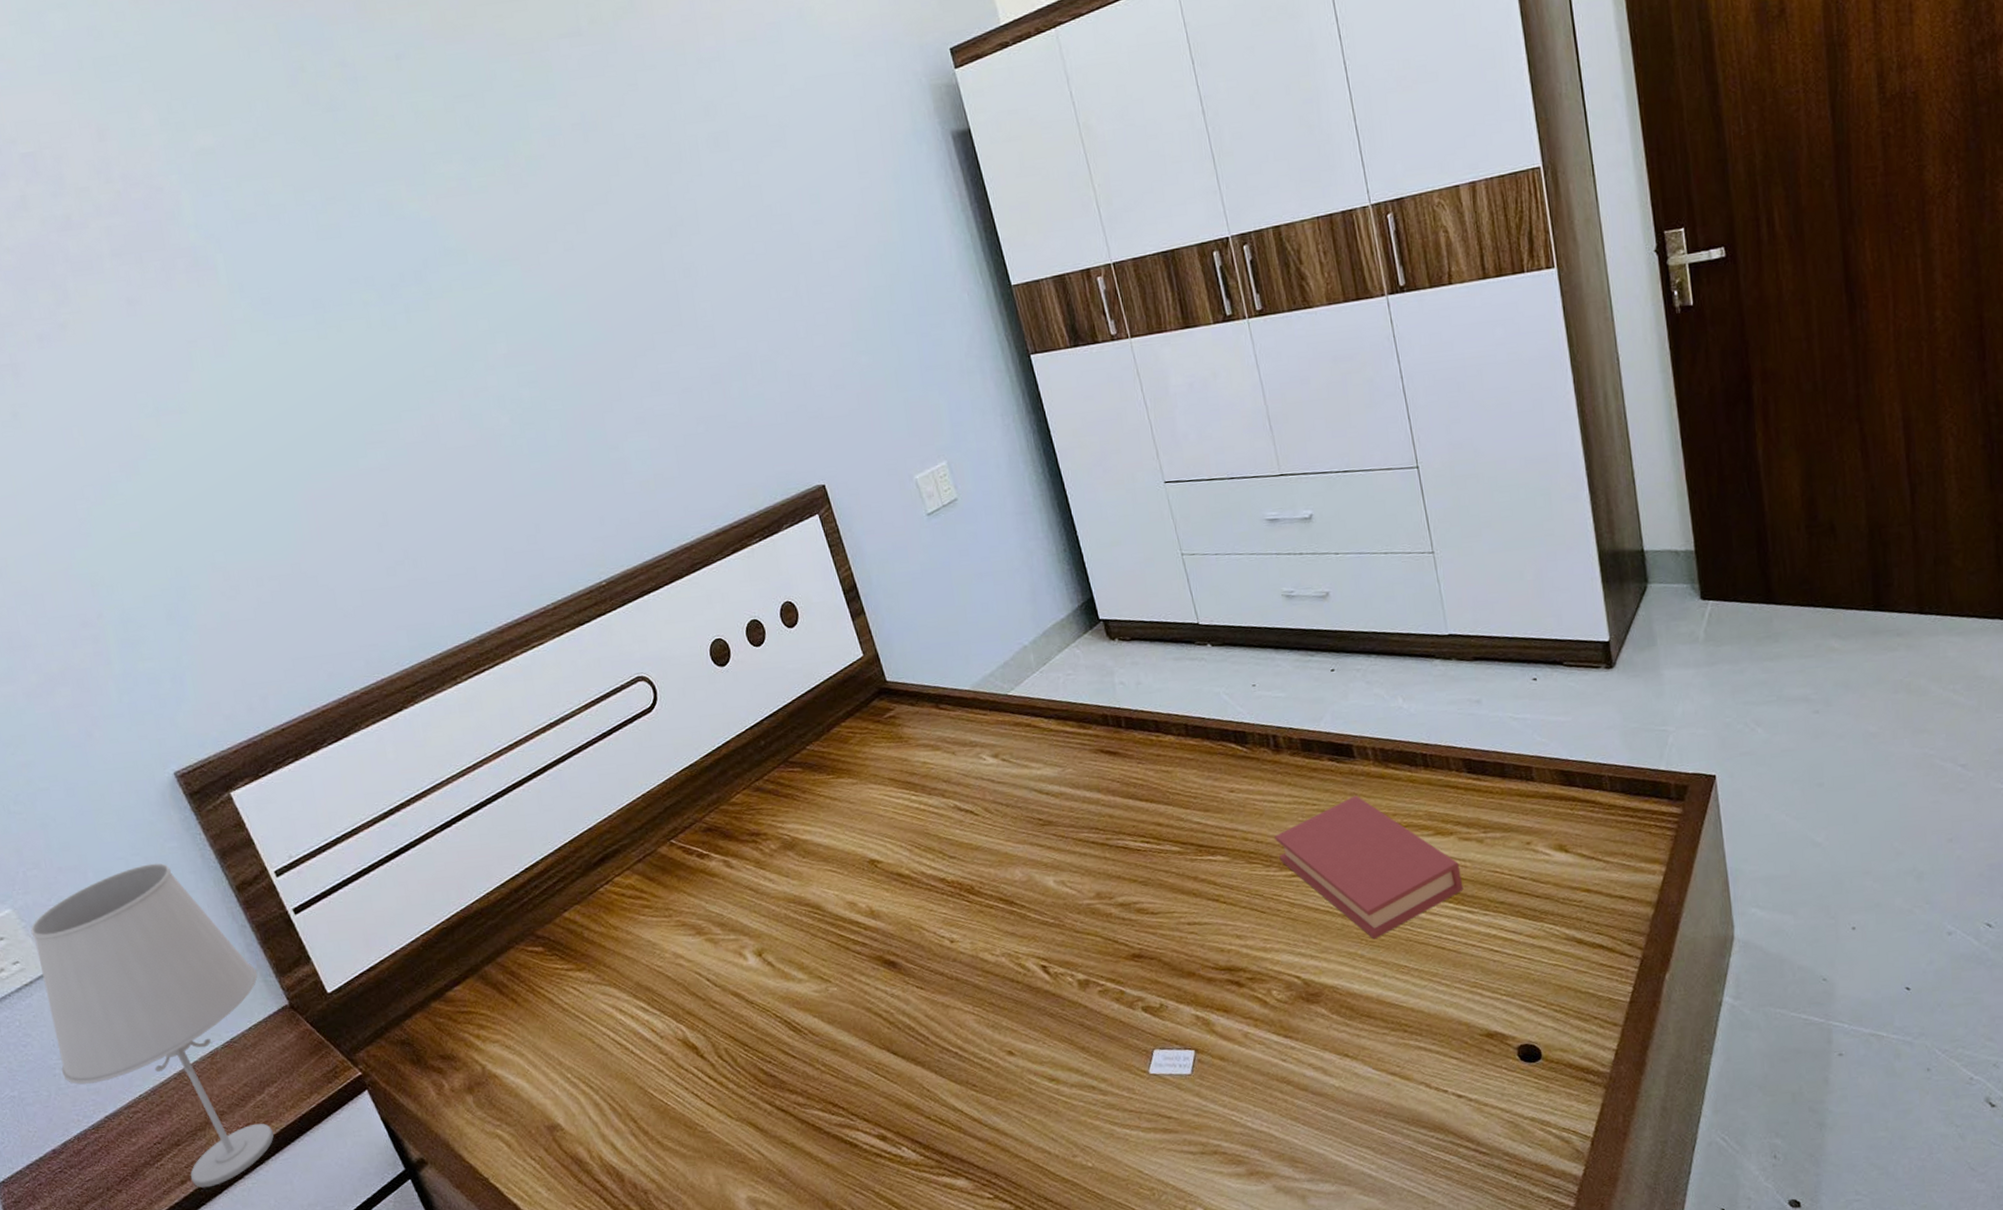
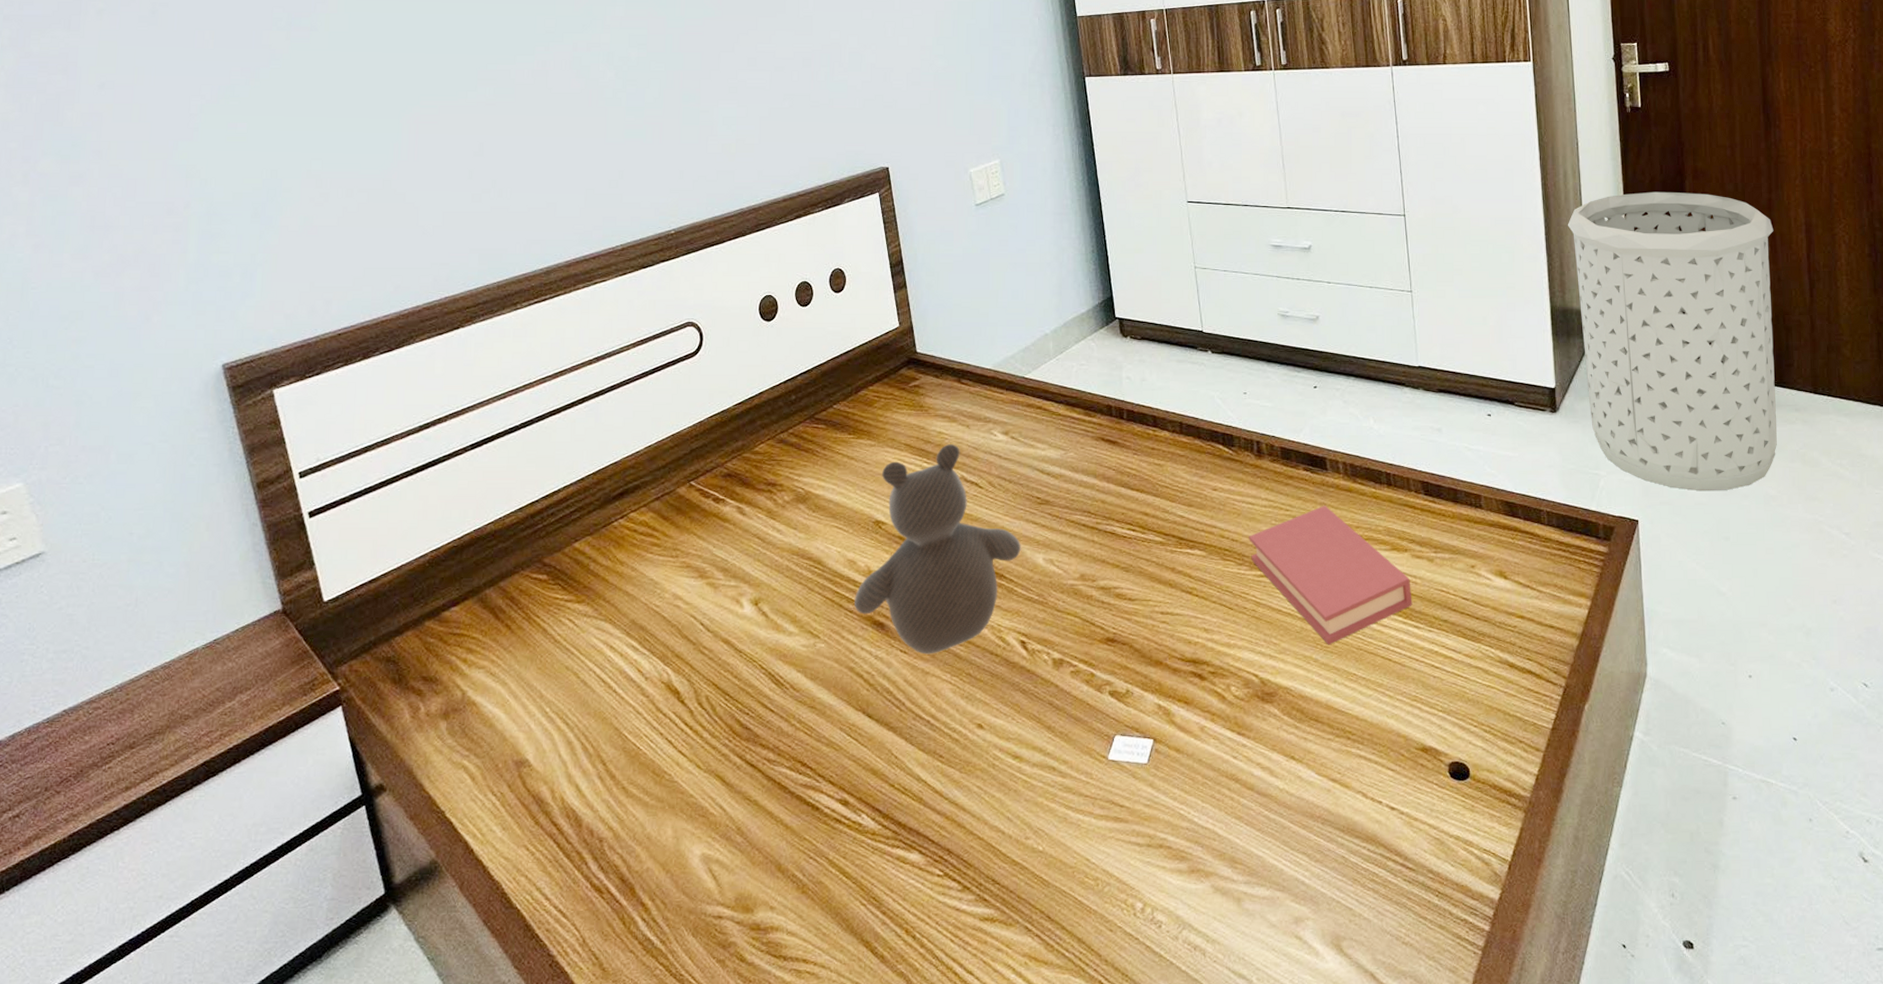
table lamp: present [30,863,274,1188] -> none [30,452,257,797]
teddy bear: none [860,773,1029,988] -> present [854,444,1021,655]
laundry basket: none [1612,398,1876,737] -> present [1567,191,1777,491]

